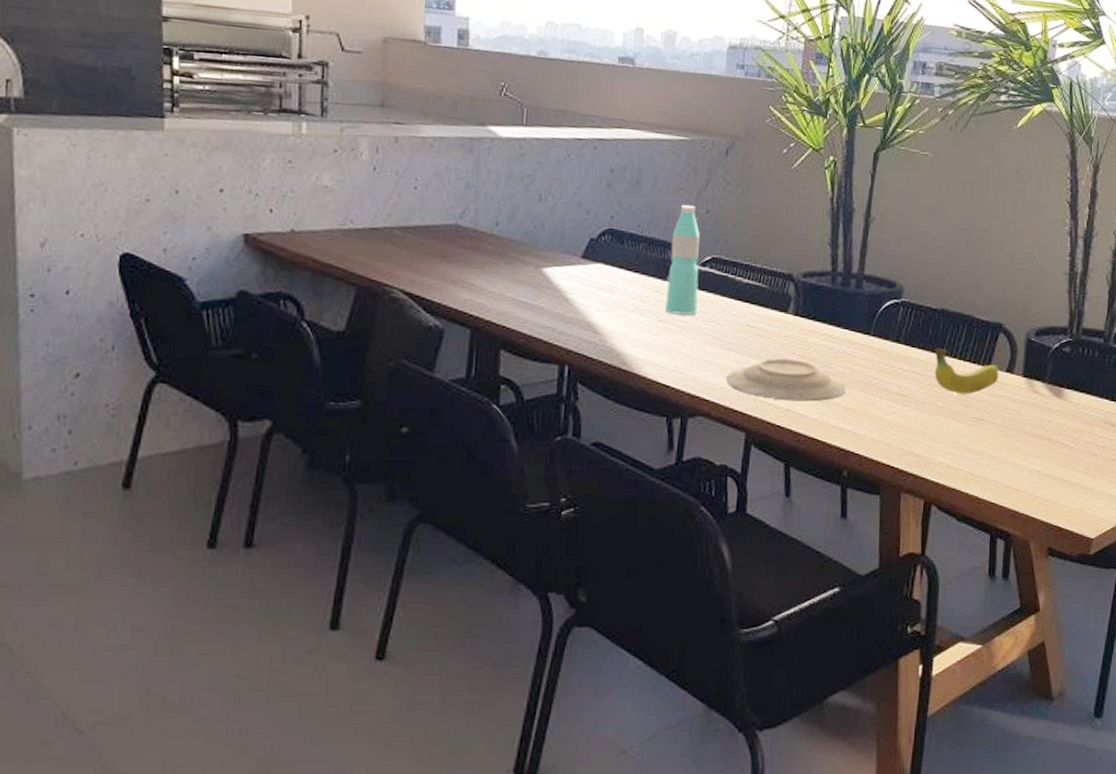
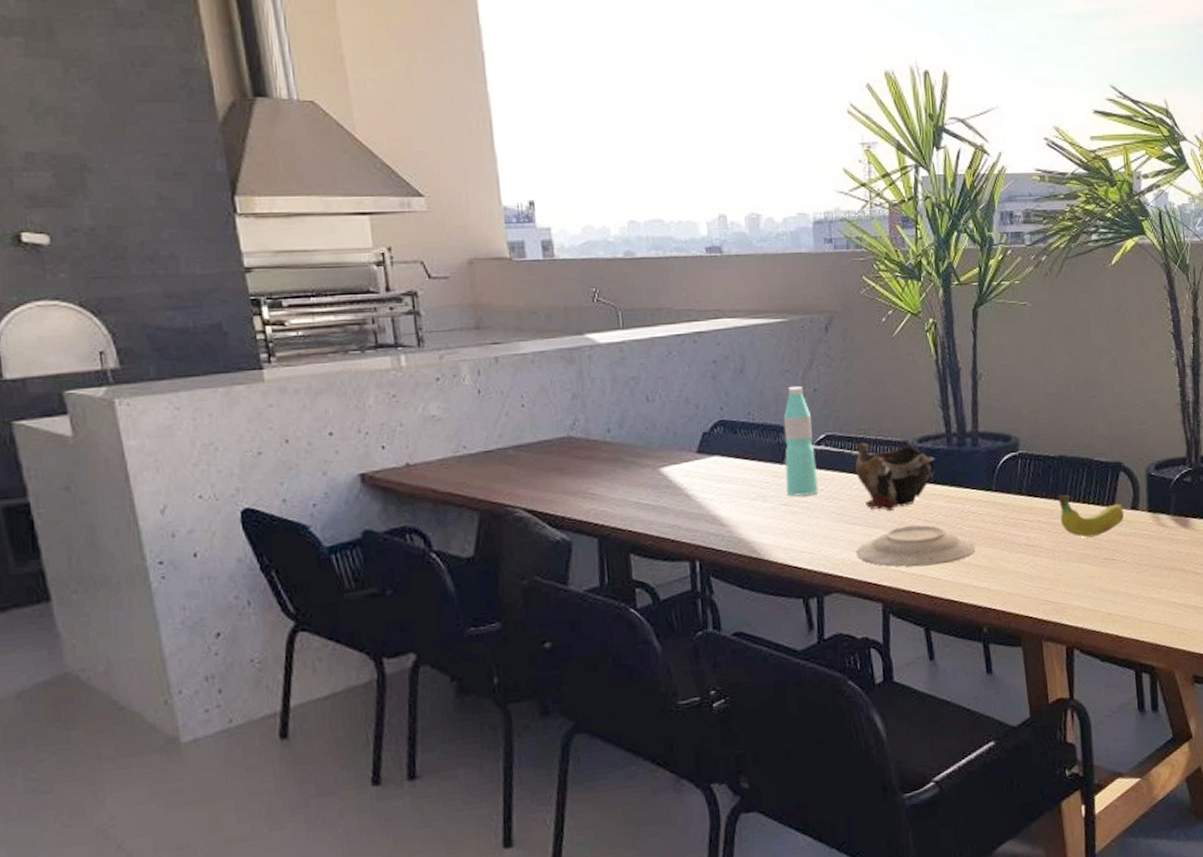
decorative bowl: none [737,271,818,341] -> present [856,443,936,511]

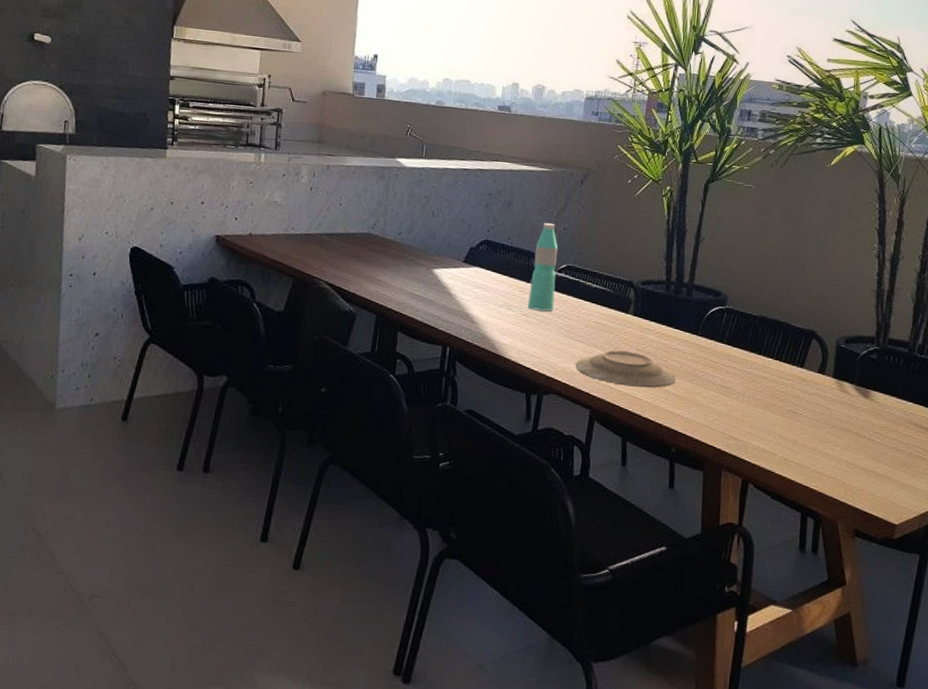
decorative bowl: present [856,443,936,511] -> none [586,277,654,336]
fruit: present [1058,494,1124,538] -> none [753,348,812,390]

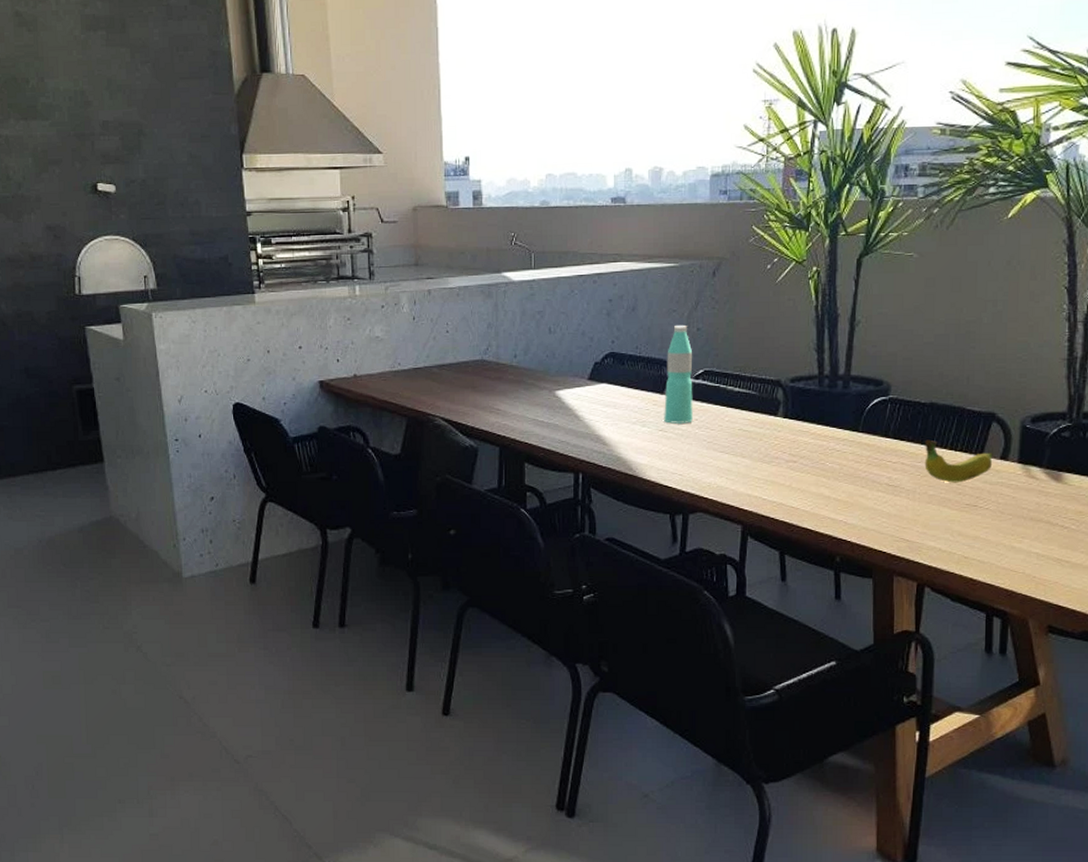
plate: present [576,350,676,388] -> none [722,458,836,496]
fruit: none [753,348,812,390] -> present [924,439,993,483]

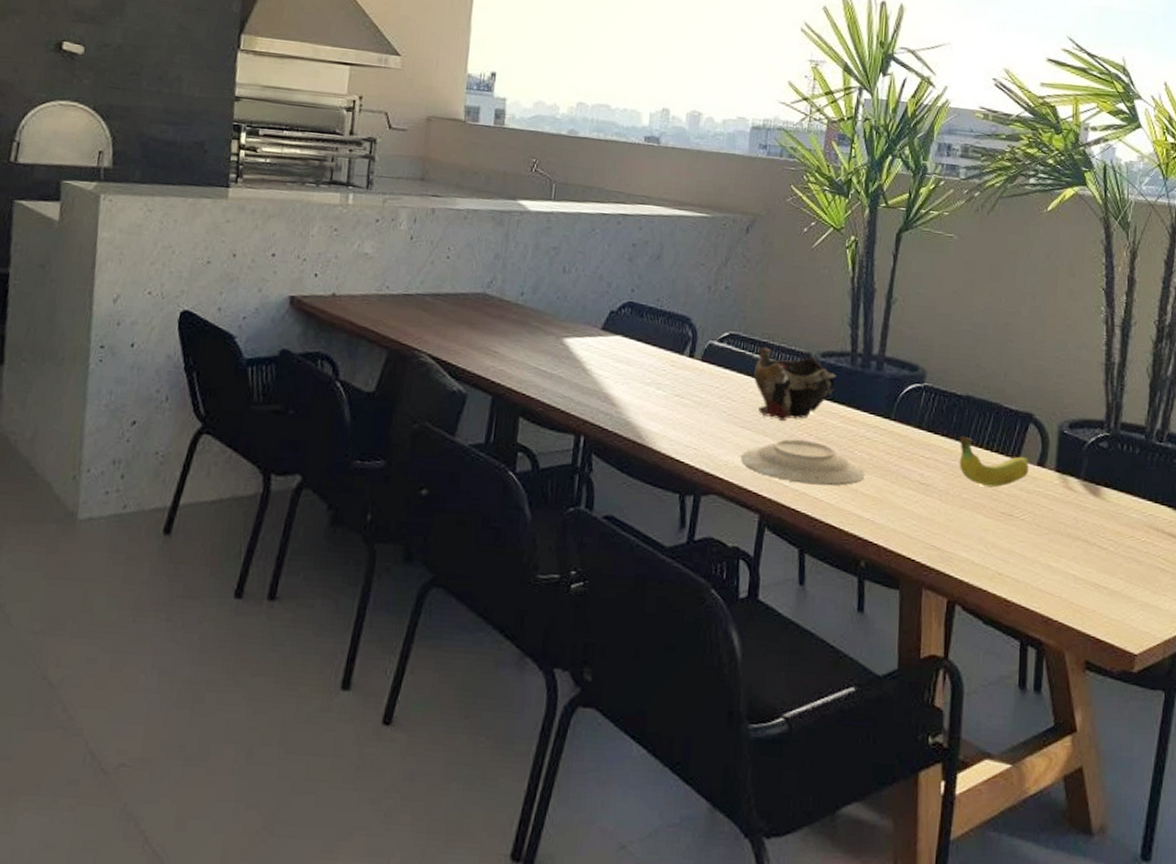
water bottle: present [664,324,693,424] -> none [681,280,718,391]
plate: none [722,458,836,496] -> present [741,439,865,486]
decorative bowl: none [729,380,806,443] -> present [754,348,836,421]

